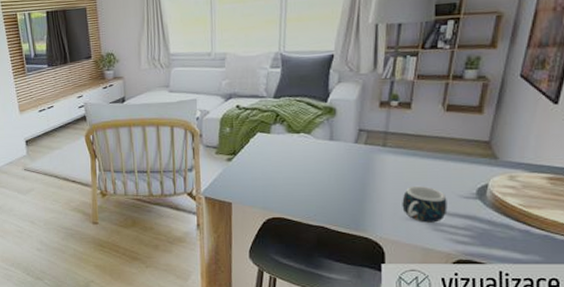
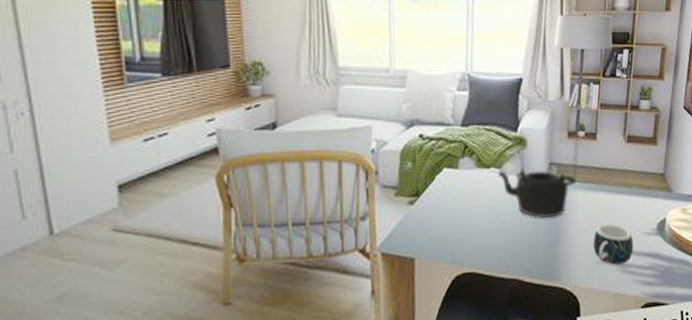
teapot: none [306,134,386,178] -> present [497,169,576,219]

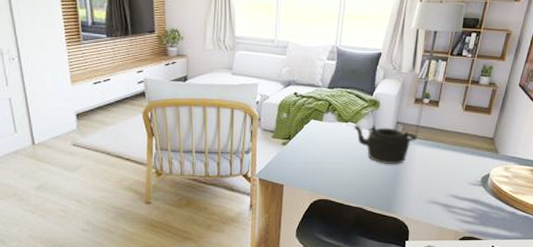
mug: present [593,224,634,265] -> none [425,174,459,205]

